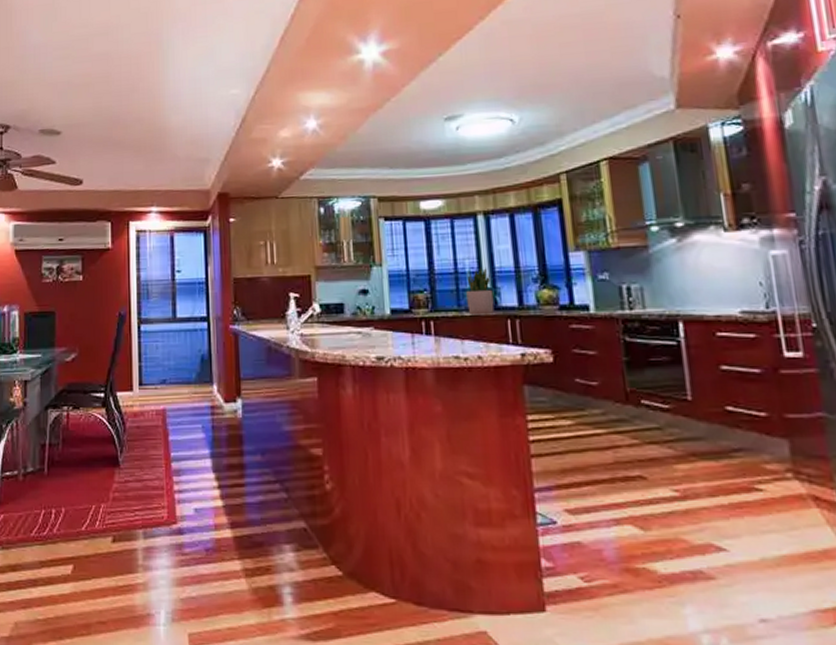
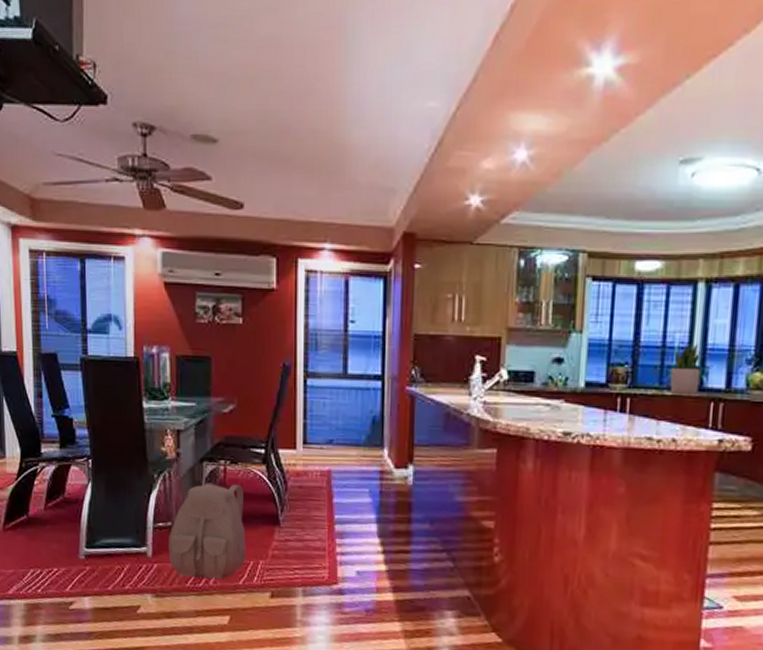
backpack: none [14,429,88,527] -> present [168,482,246,579]

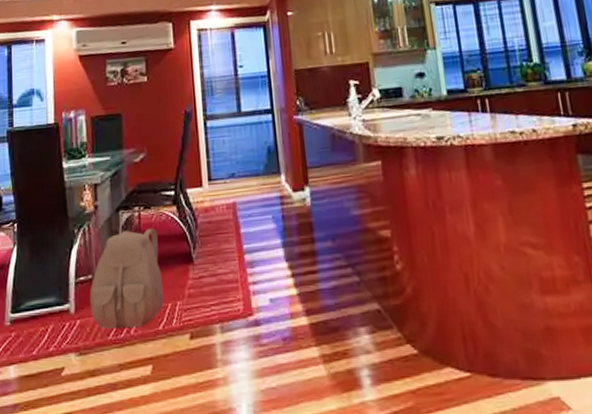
planter: present [670,342,701,396] -> none [516,44,545,91]

